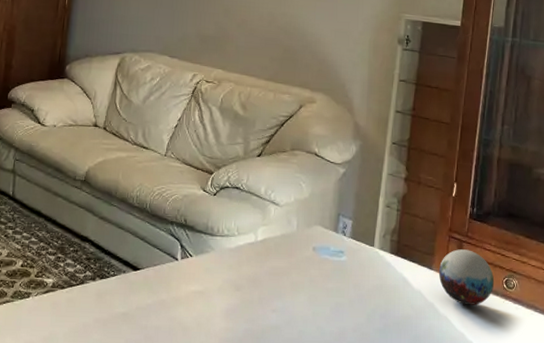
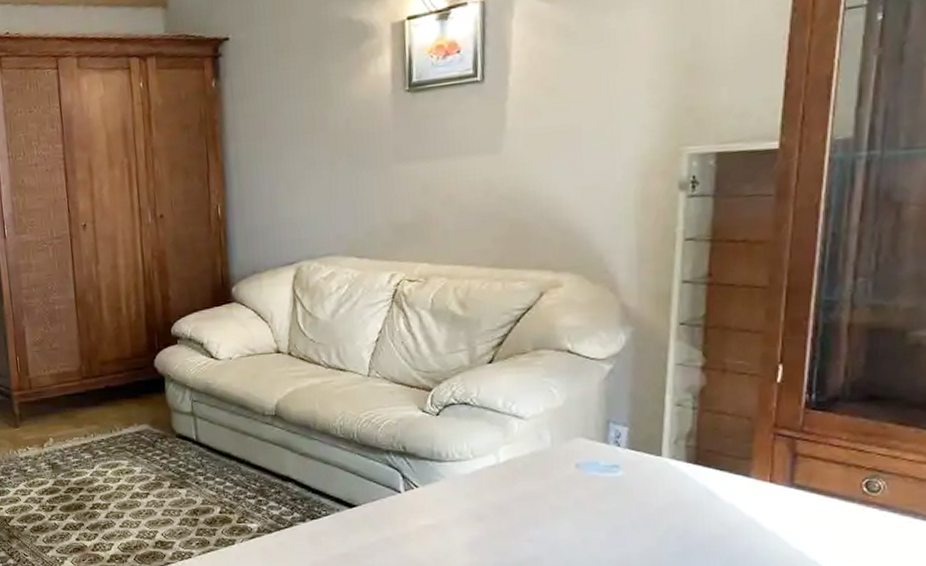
decorative orb: present [438,249,495,306] -> none [760,448,848,518]

